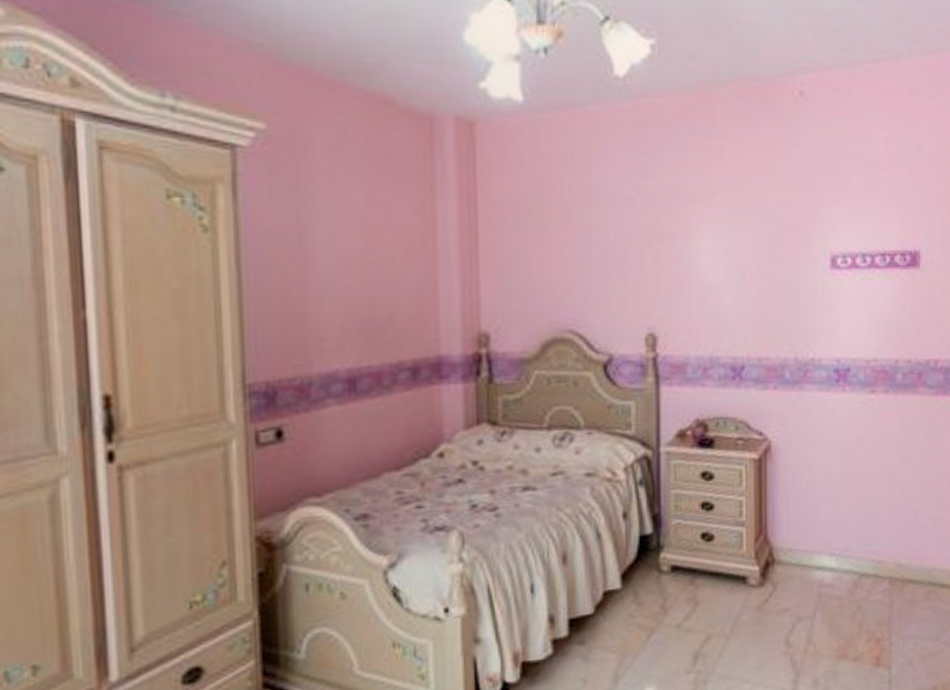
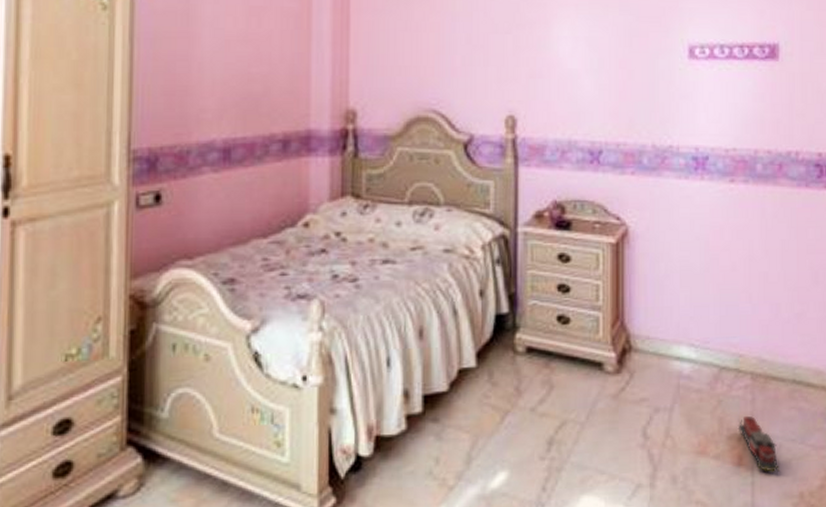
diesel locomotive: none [876,618,915,670] -> present [737,415,779,472]

